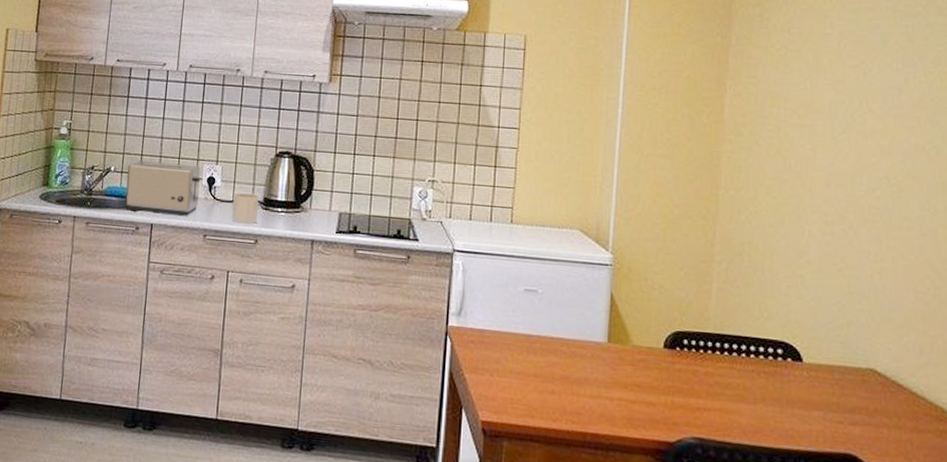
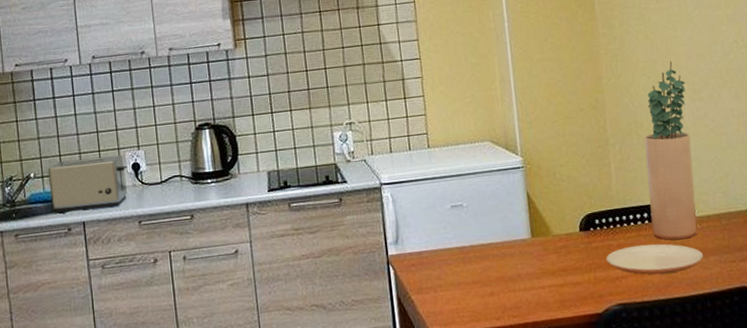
mug: present [231,193,259,225] -> none [161,171,190,203]
plate: none [689,377,805,419] -> present [606,244,703,275]
vase: none [749,185,817,385] -> present [644,61,698,240]

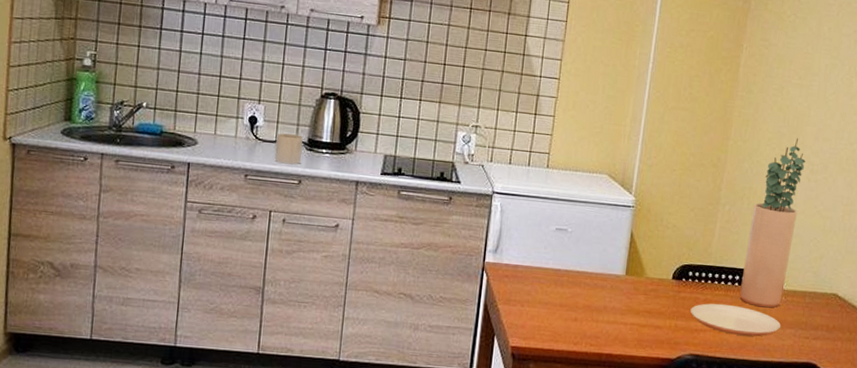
toaster: present [47,154,128,214] -> none [159,97,242,156]
mug: none [161,171,190,203] -> present [274,133,304,166]

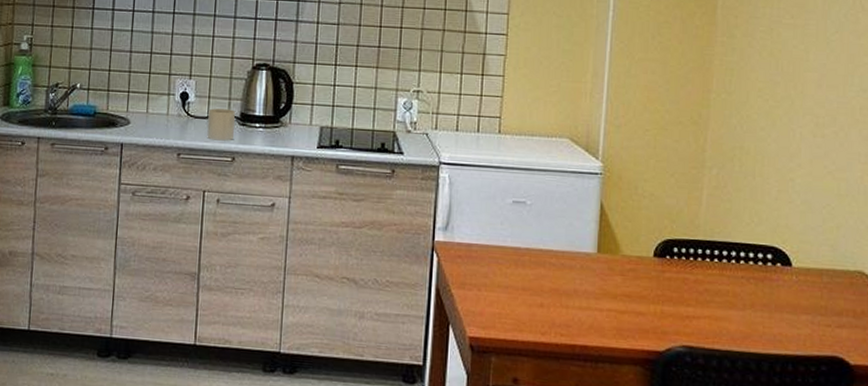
plate: present [690,303,781,337] -> none [679,284,793,325]
vase: present [740,138,806,308] -> none [738,87,808,290]

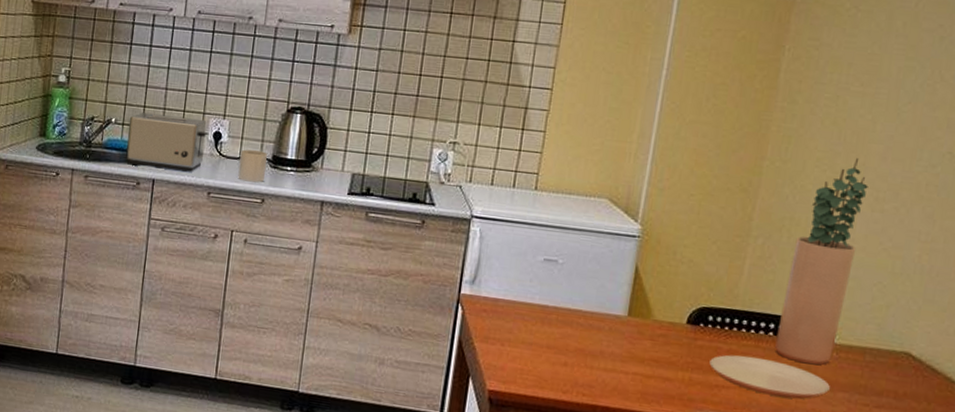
toaster: none [93,77,174,135] -> present [126,112,207,173]
plate: none [679,284,793,325] -> present [709,354,830,399]
vase: none [738,87,808,290] -> present [775,158,868,365]

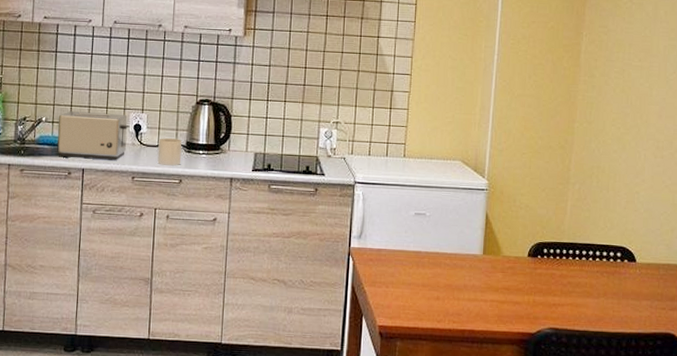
plate: present [709,354,830,399] -> none [547,278,637,309]
vase: present [775,158,868,365] -> none [594,117,651,281]

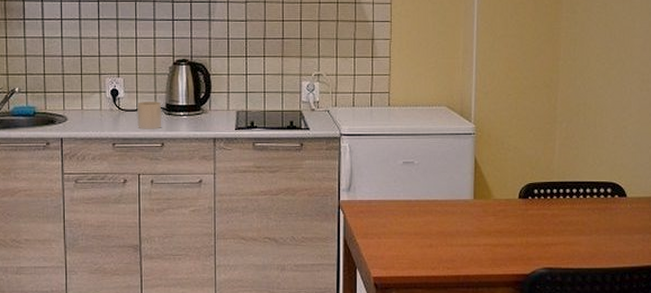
toaster: present [57,111,128,161] -> none [32,79,105,129]

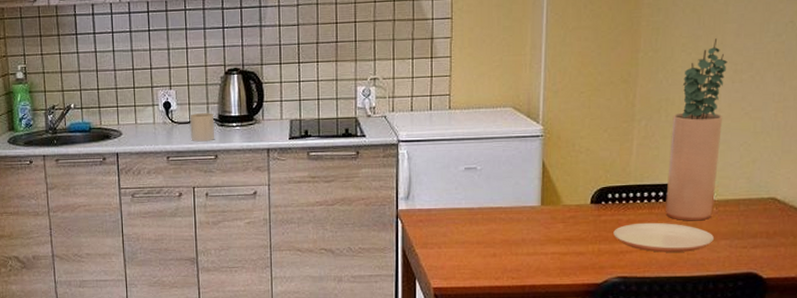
plate: none [540,217,628,245] -> present [613,222,714,253]
vase: none [586,51,636,217] -> present [666,38,727,221]

